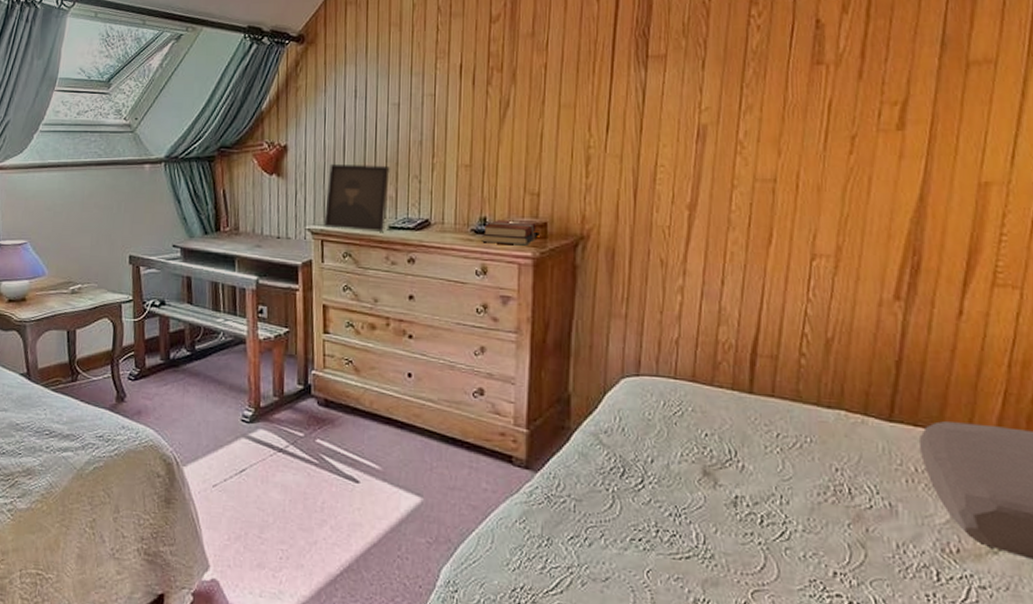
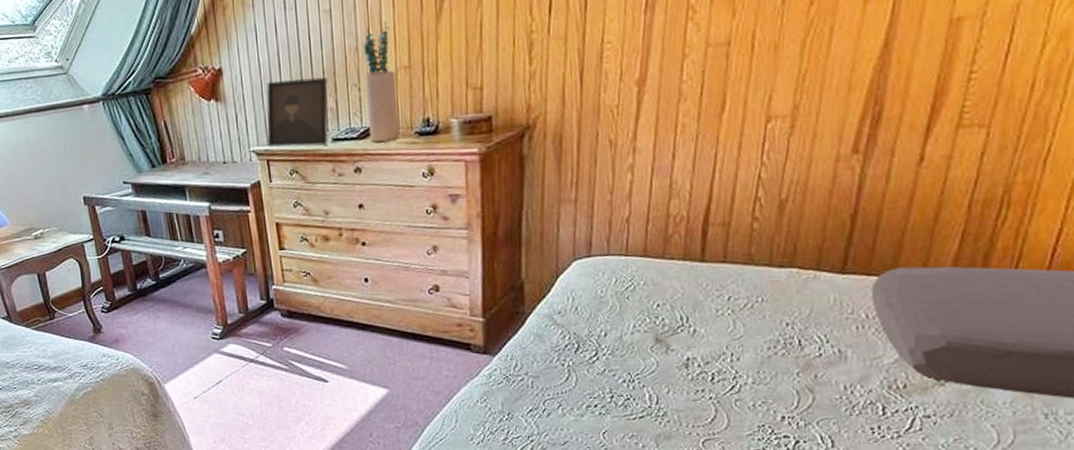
vase: none [425,120,456,236] -> present [363,20,399,143]
books: present [482,220,540,246] -> none [426,116,485,145]

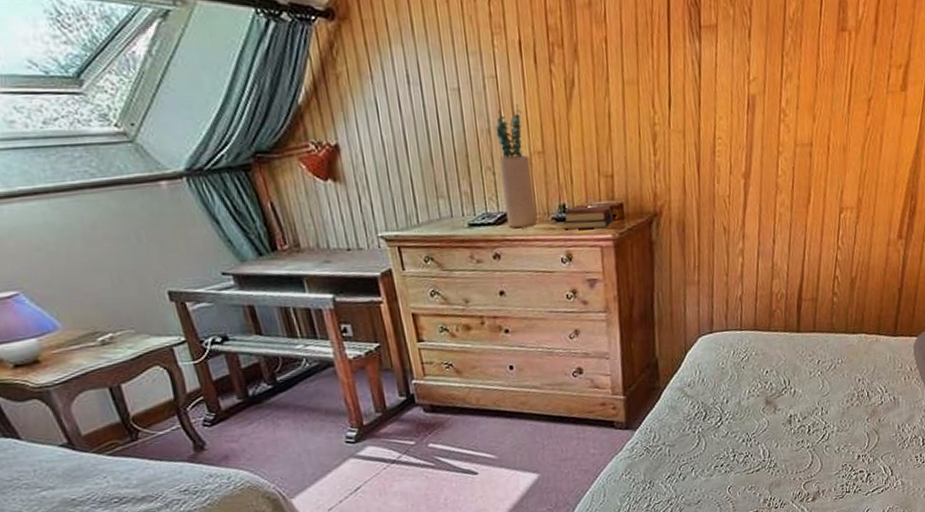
picture frame: present [266,77,329,147] -> none [392,159,465,233]
books: none [426,116,485,145] -> present [563,203,617,230]

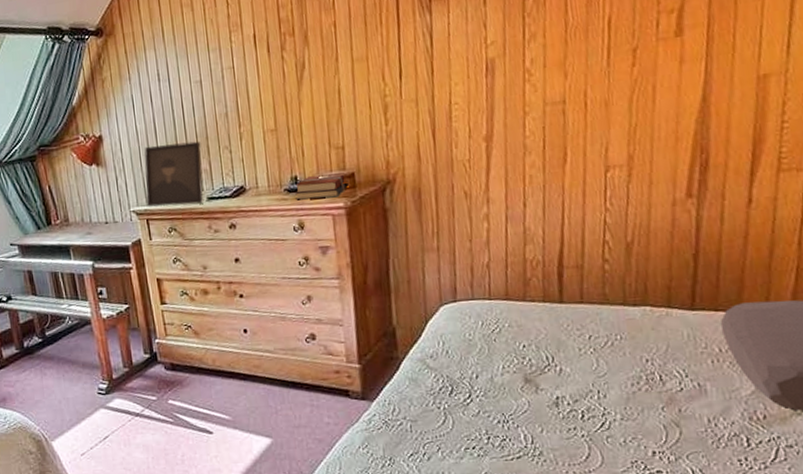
picture frame: none [392,159,465,233] -> present [144,141,204,207]
vase: present [496,103,537,229] -> none [232,89,270,201]

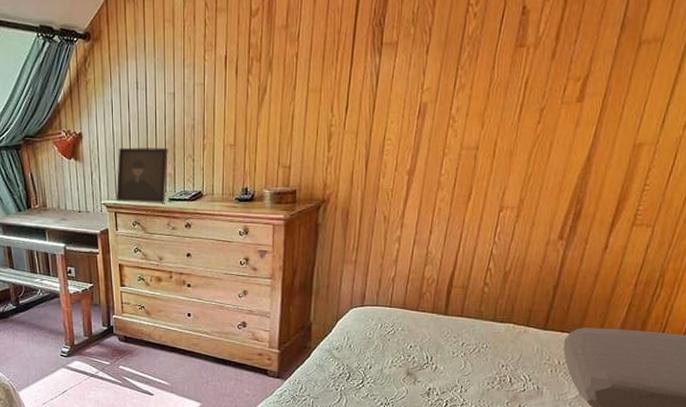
books: present [295,173,349,201] -> none [244,189,290,210]

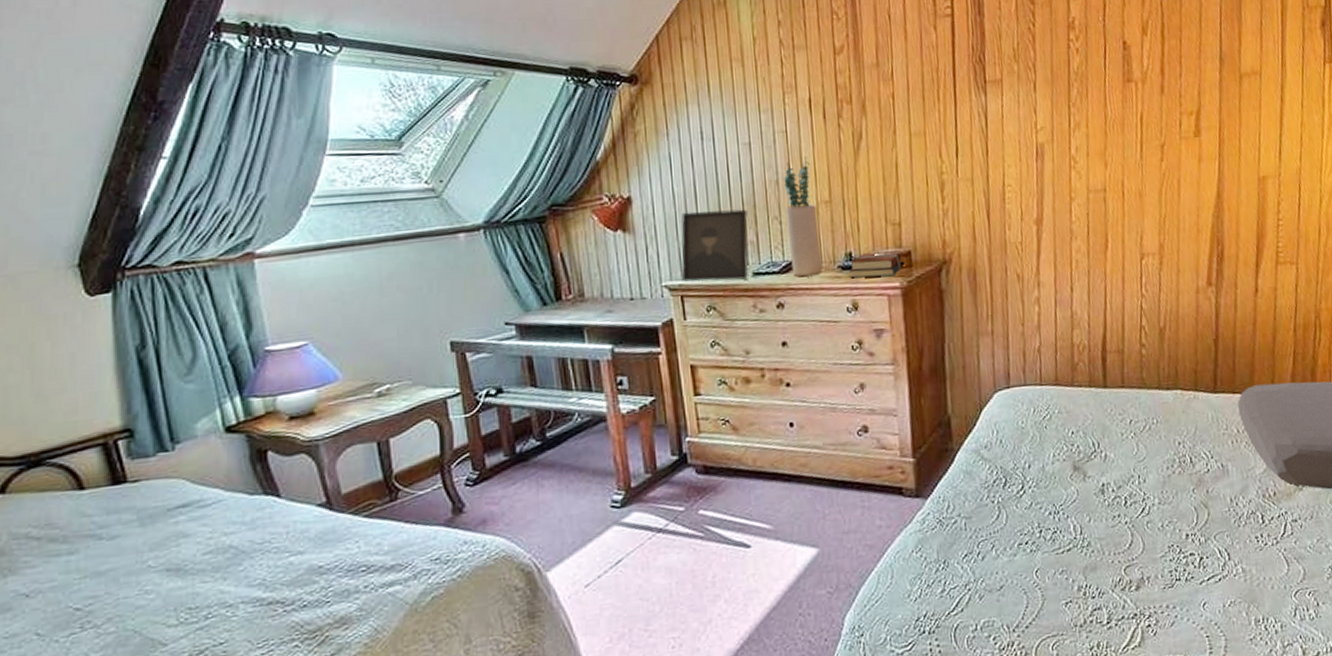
vase: none [198,106,223,205] -> present [784,156,822,278]
books: none [244,189,290,210] -> present [849,250,905,279]

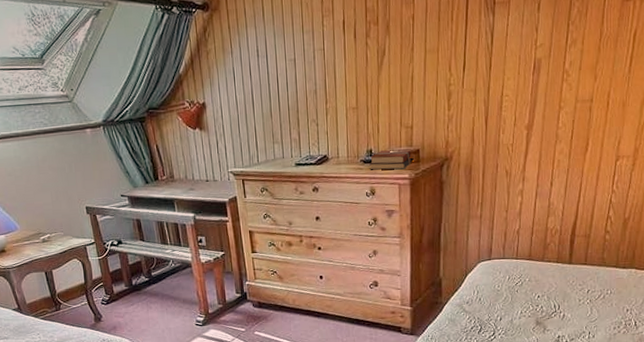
picture frame: present [680,209,749,282] -> none [242,113,293,169]
vase: present [784,156,822,278] -> none [321,70,348,168]

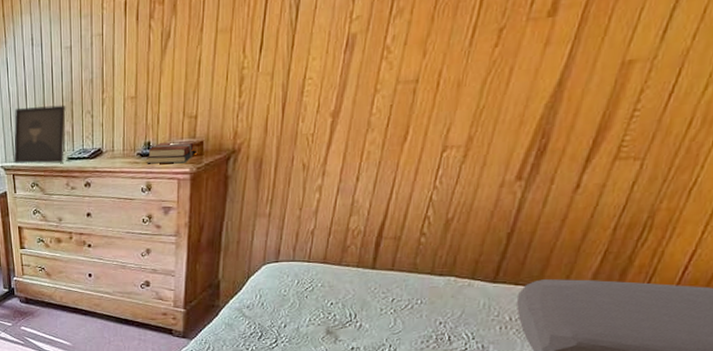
picture frame: none [242,113,293,169] -> present [13,105,66,164]

